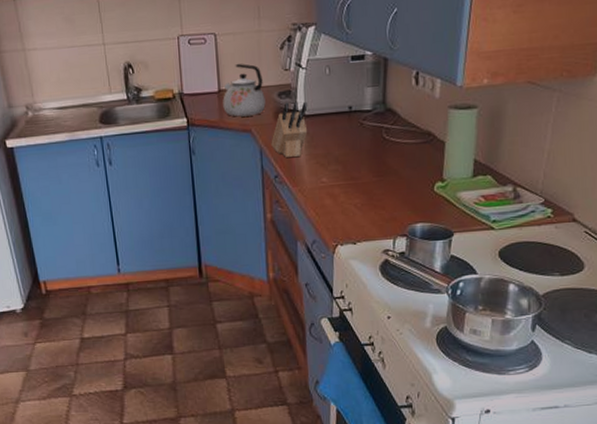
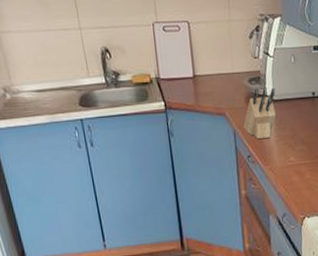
kettle: present [223,63,266,117] -> none [198,50,238,101]

